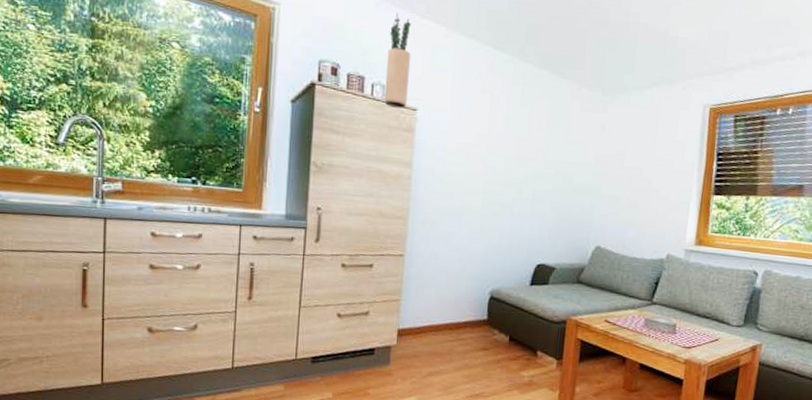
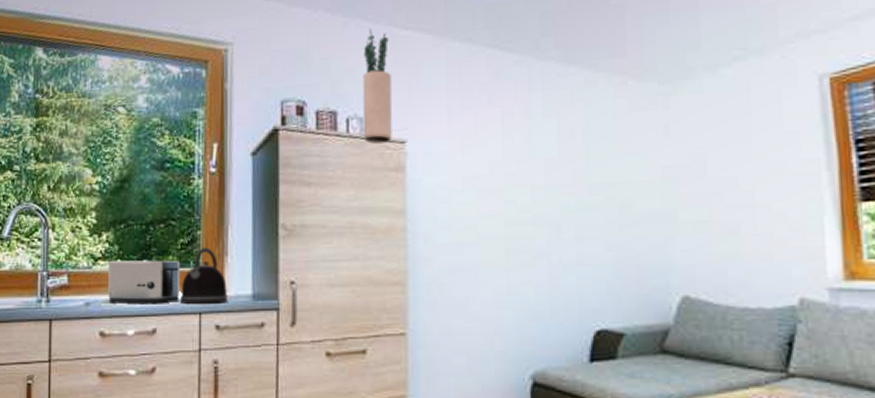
toaster: none [159,174,225,215] -> present [108,260,181,304]
kettle: none [223,173,265,219] -> present [179,247,228,304]

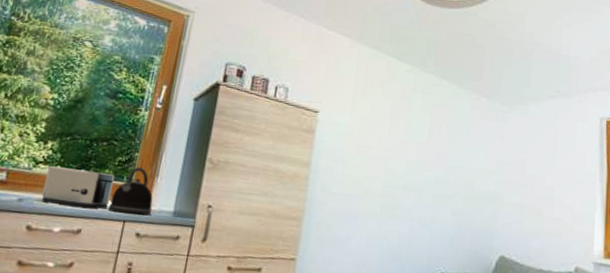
vase: present [362,28,393,144] -> none [286,24,318,110]

